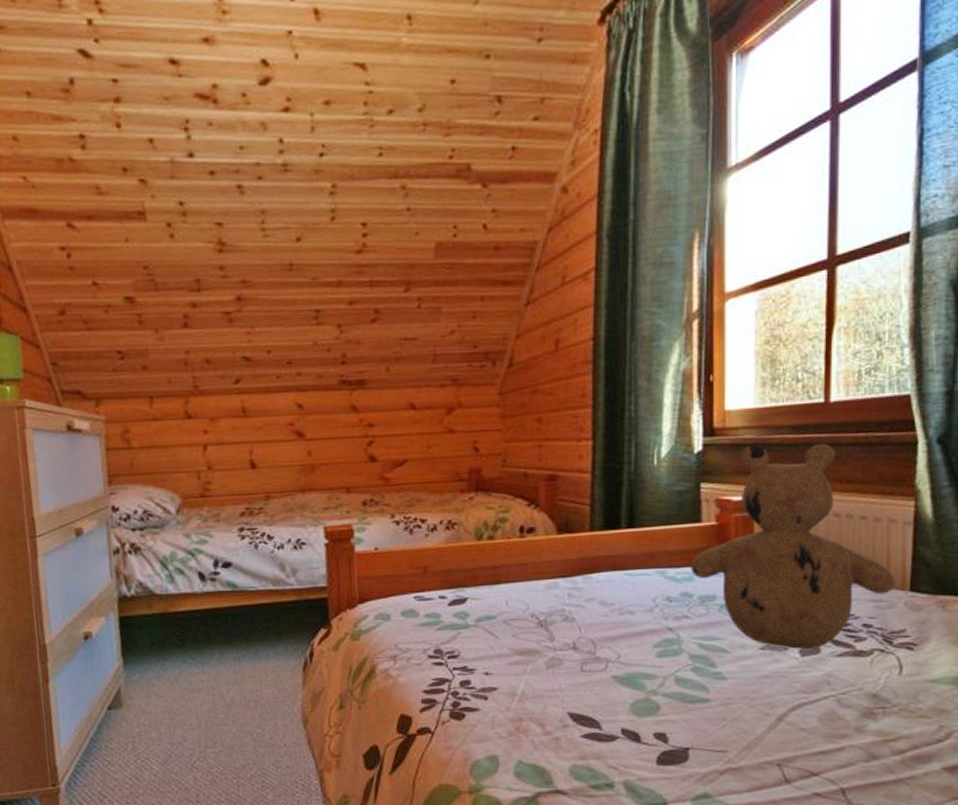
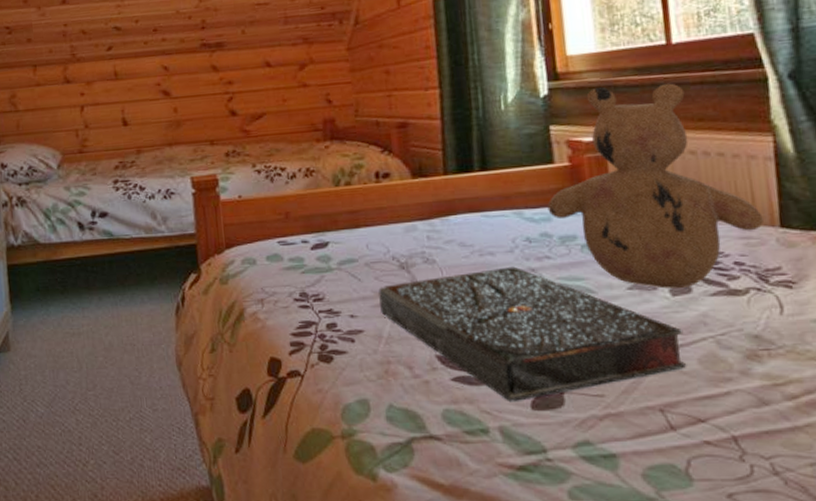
book: none [515,625,808,757] -> present [378,266,687,401]

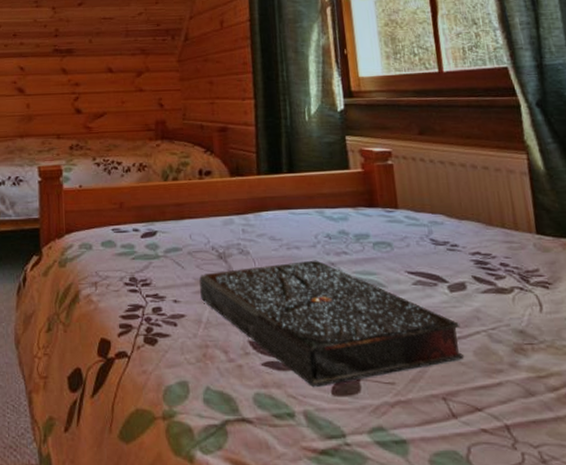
teddy bear: present [547,83,764,289] -> none [344,105,523,285]

